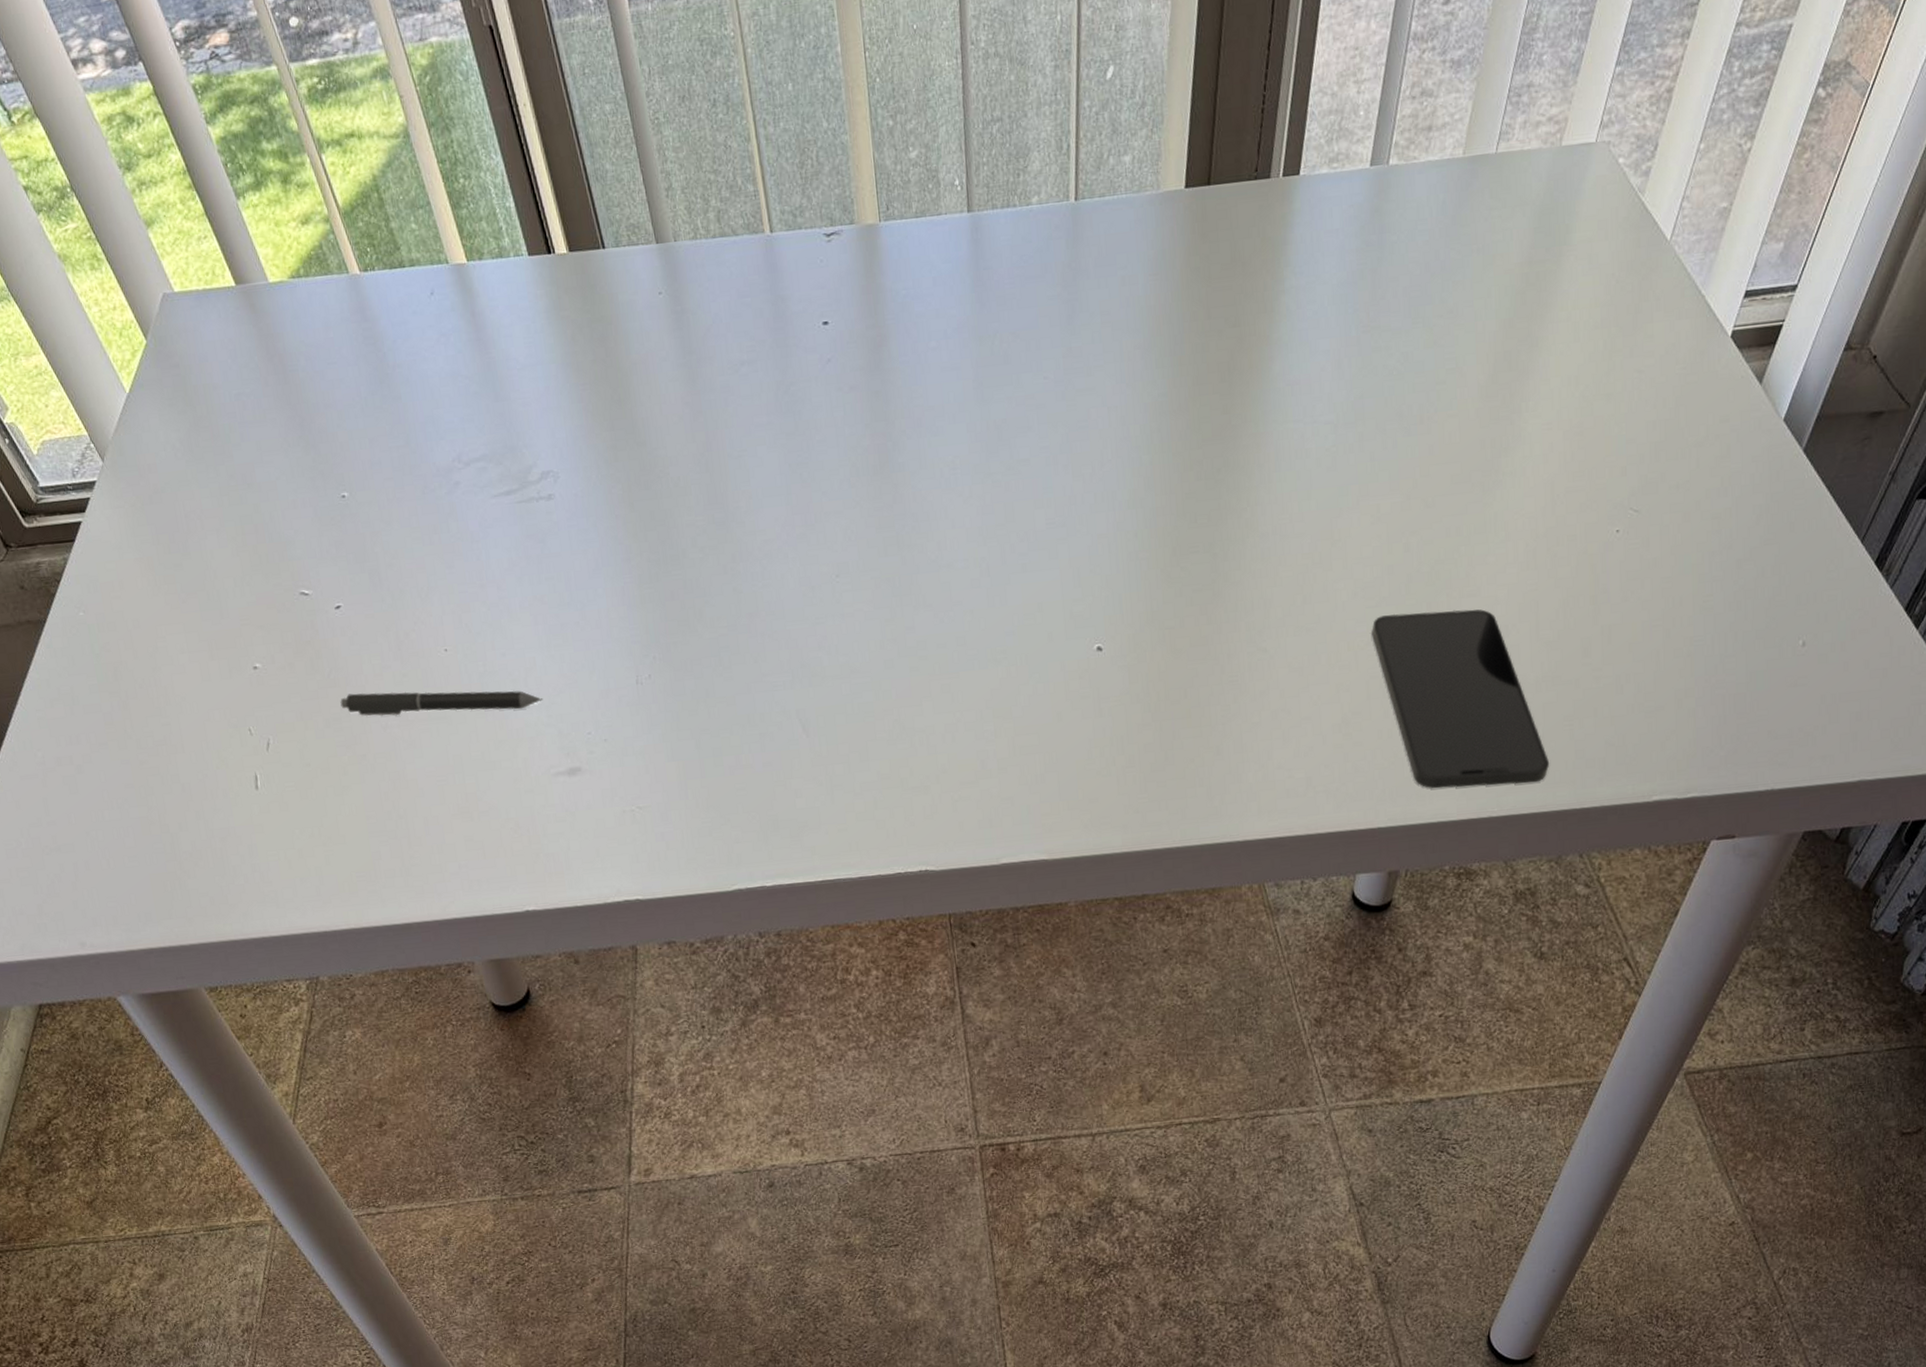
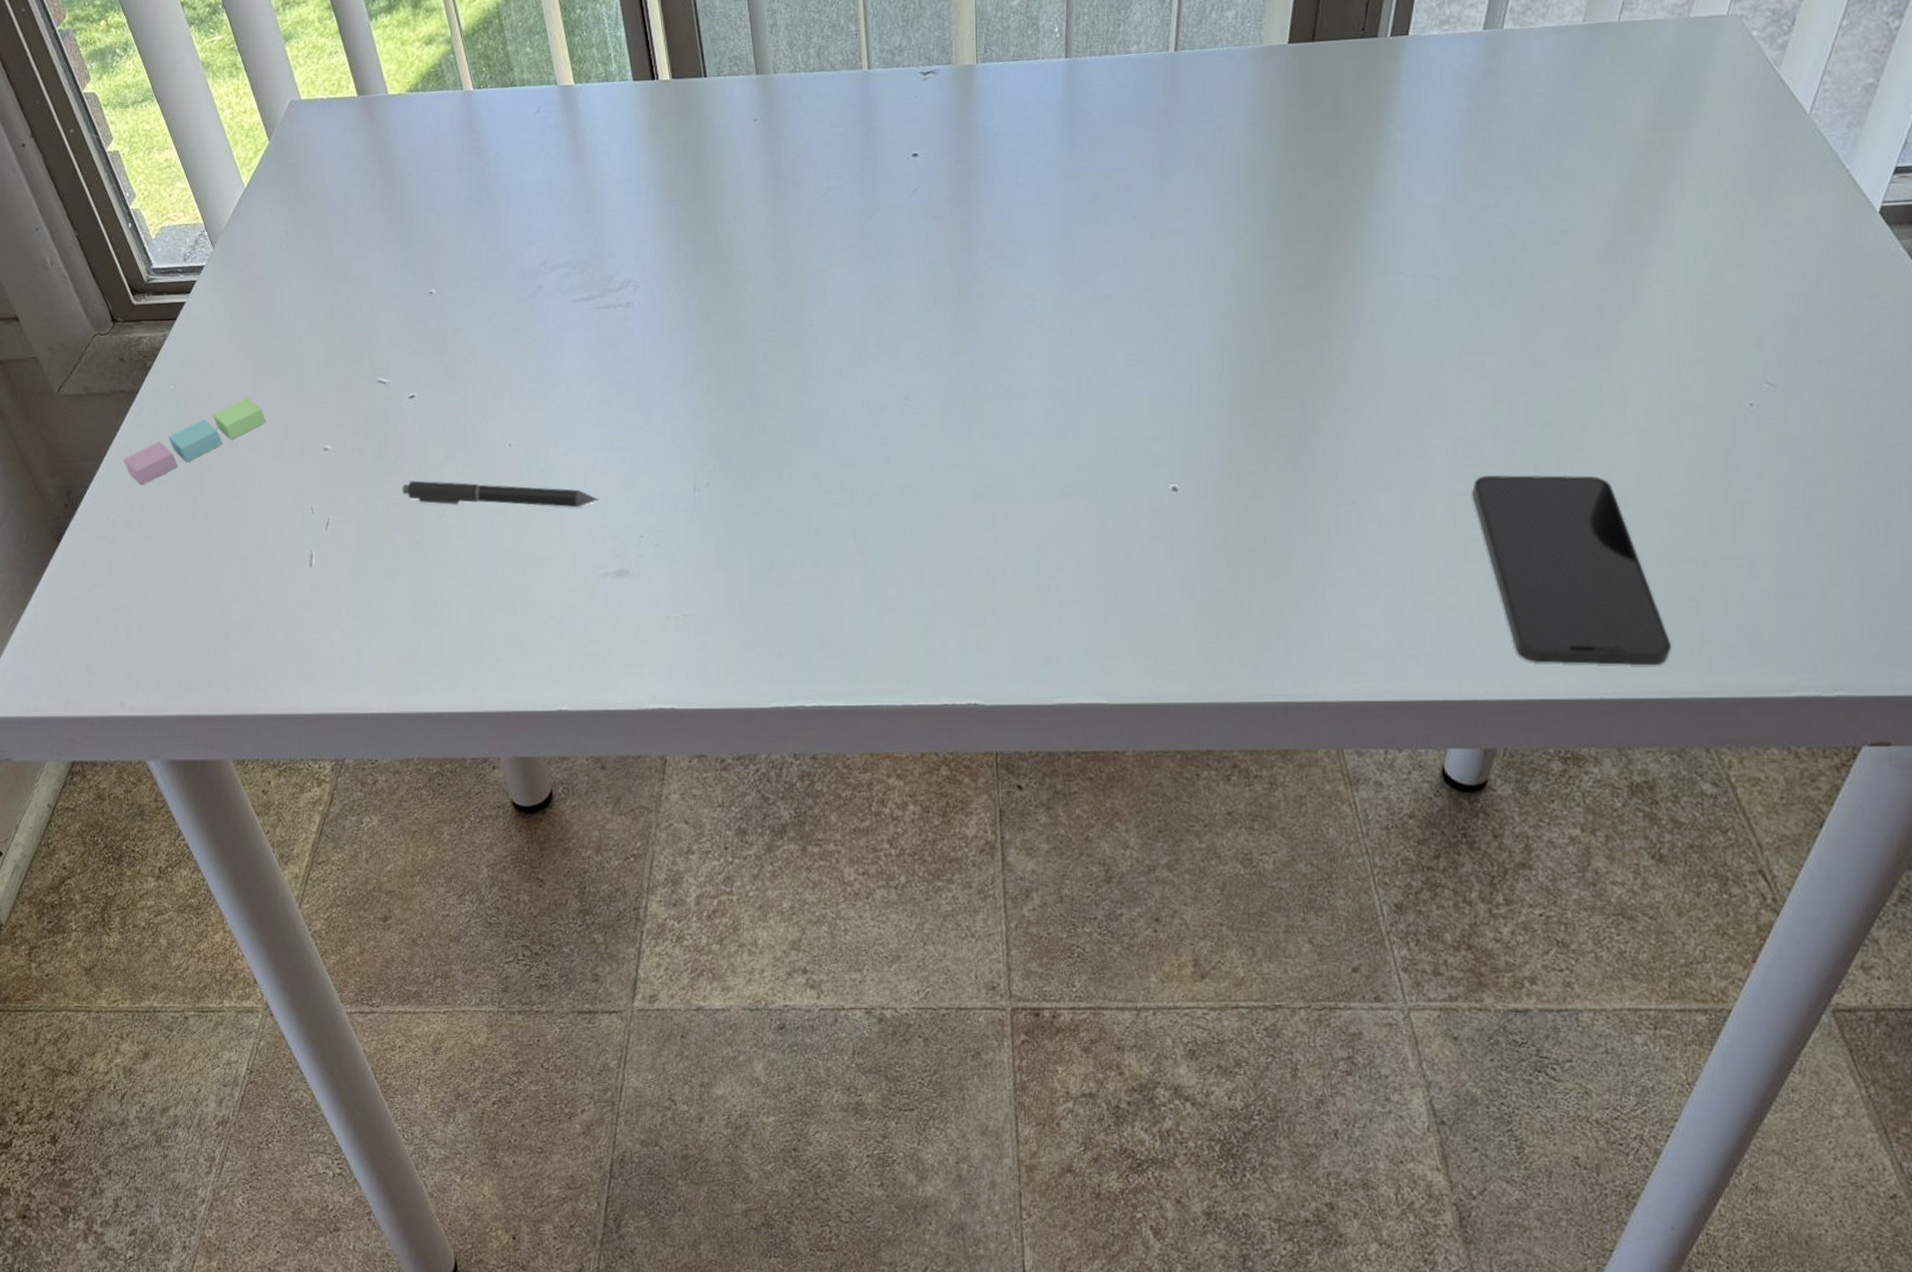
sticky notes: none [41,619,188,719] -> present [123,398,266,485]

